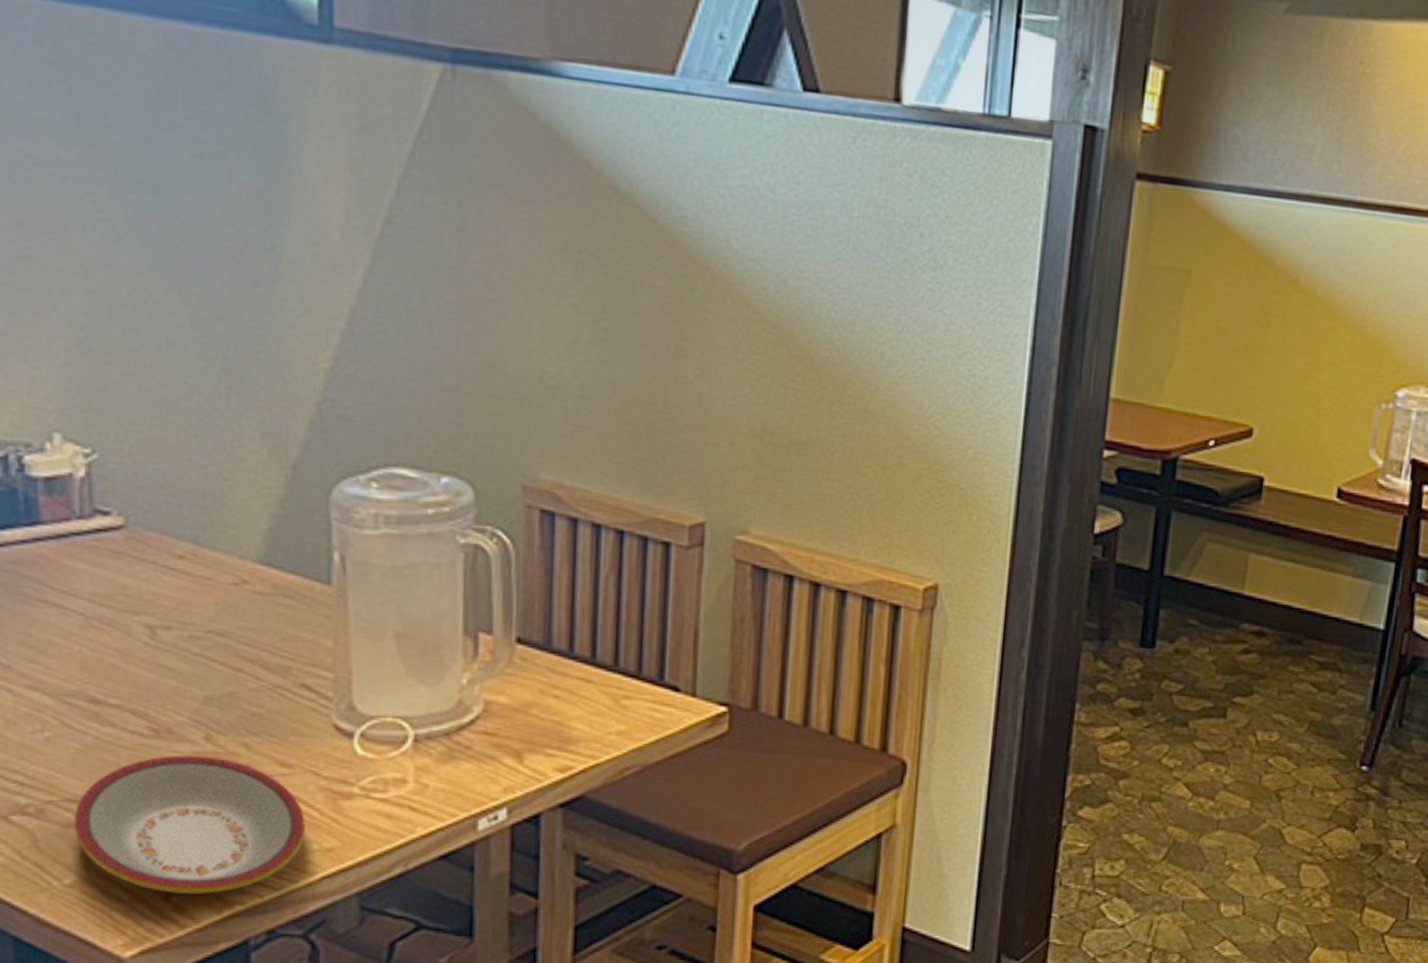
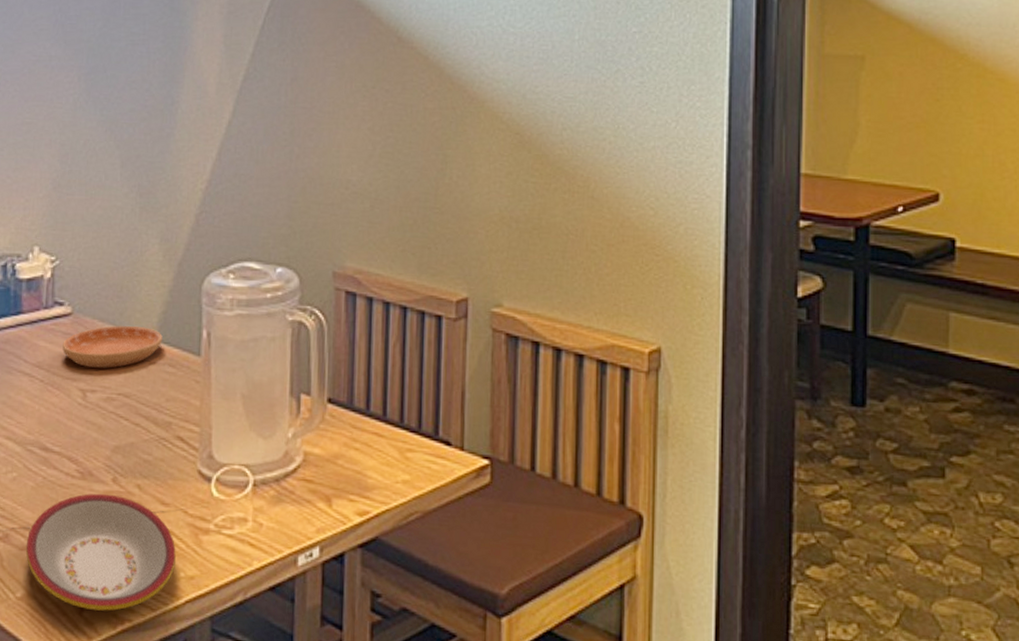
saucer: none [113,544,272,599] -> present [62,326,163,368]

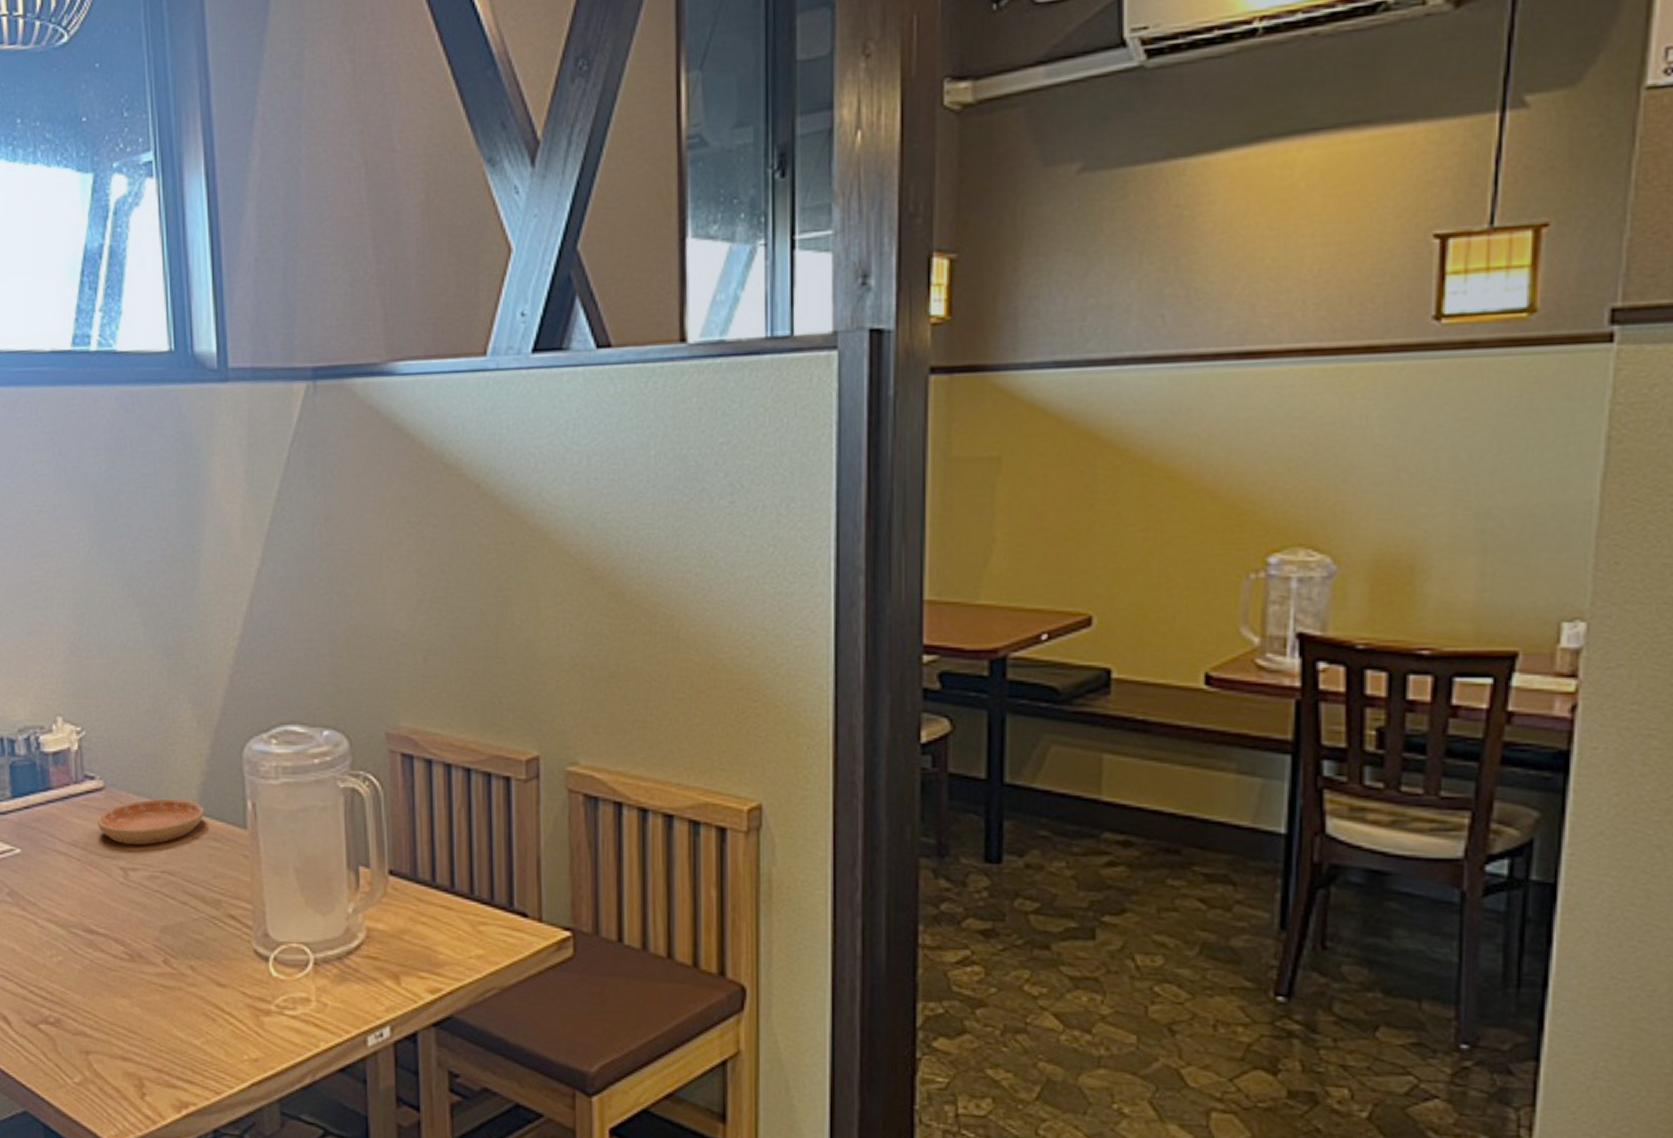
plate: present [25,493,176,611] -> none [79,975,237,1095]

